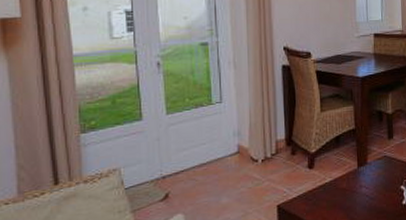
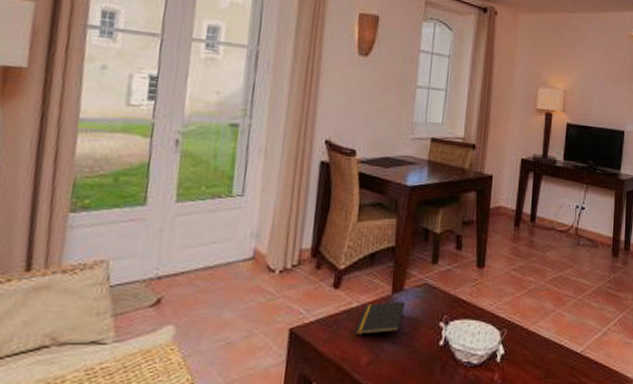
notepad: none [331,172,370,204] -> present [355,301,406,335]

